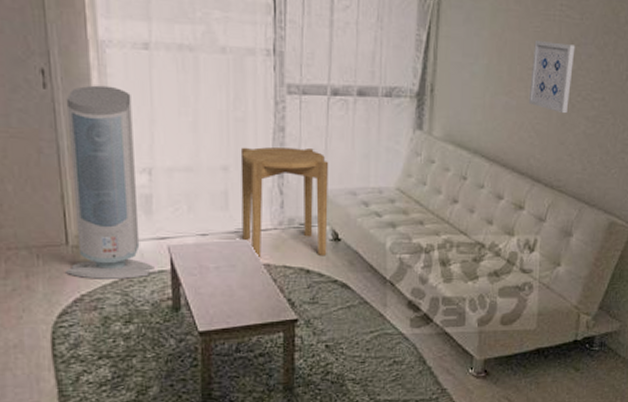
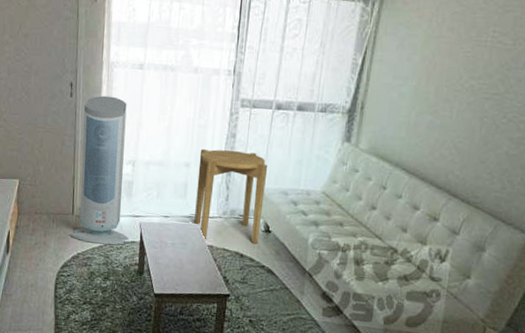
wall art: present [528,41,575,114] -> none [452,65,505,134]

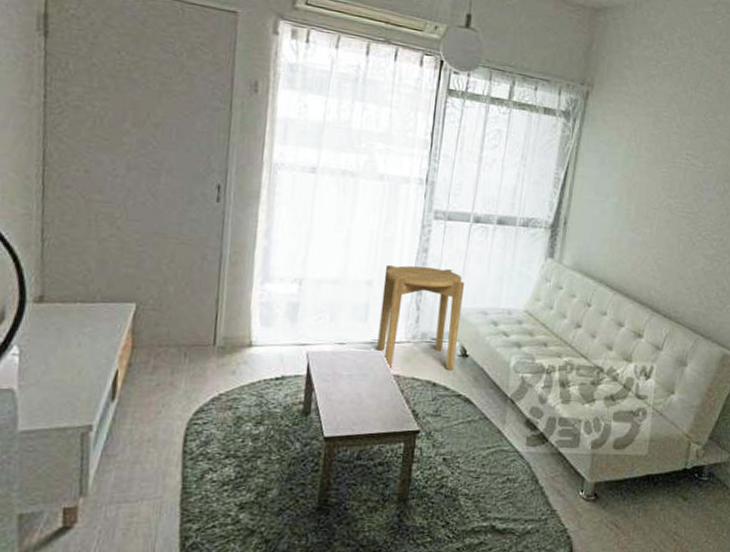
air purifier: present [70,95,129,245] -> none [209,201,294,381]

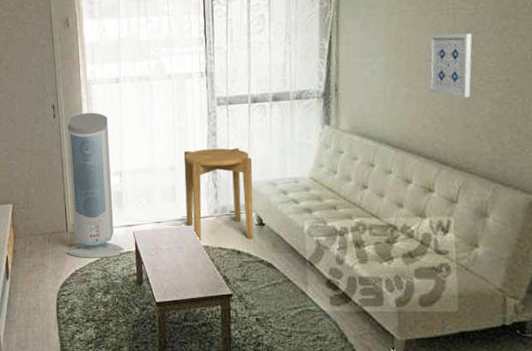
air purifier: none [209,201,294,381] -> present [66,112,124,258]
wall art: none [652,184,698,251] -> present [428,33,473,98]

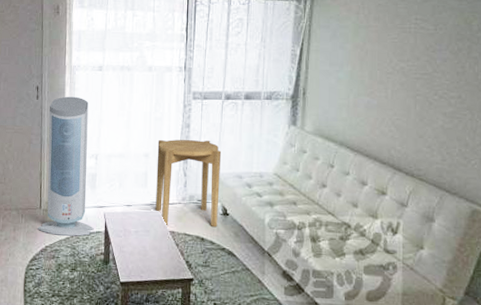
wall art: present [428,33,473,98] -> none [388,50,431,111]

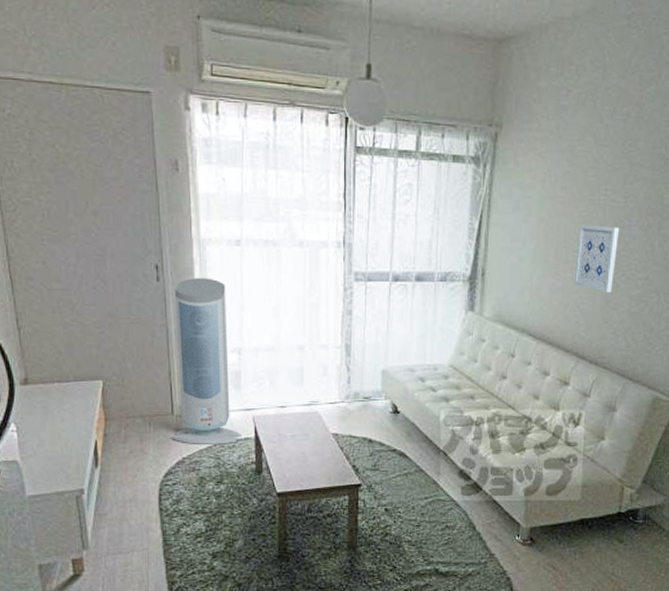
side table: present [155,139,222,228] -> none [314,329,390,430]
wall art: none [388,50,431,111] -> present [573,225,620,293]

